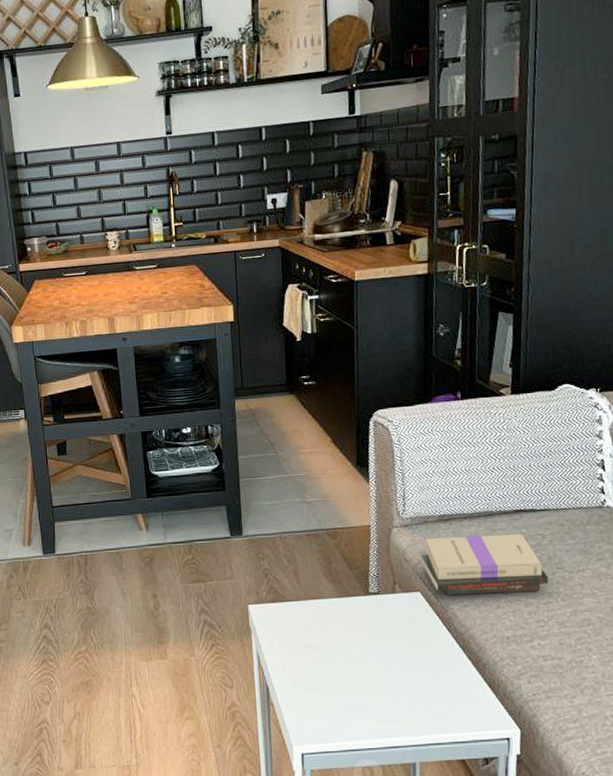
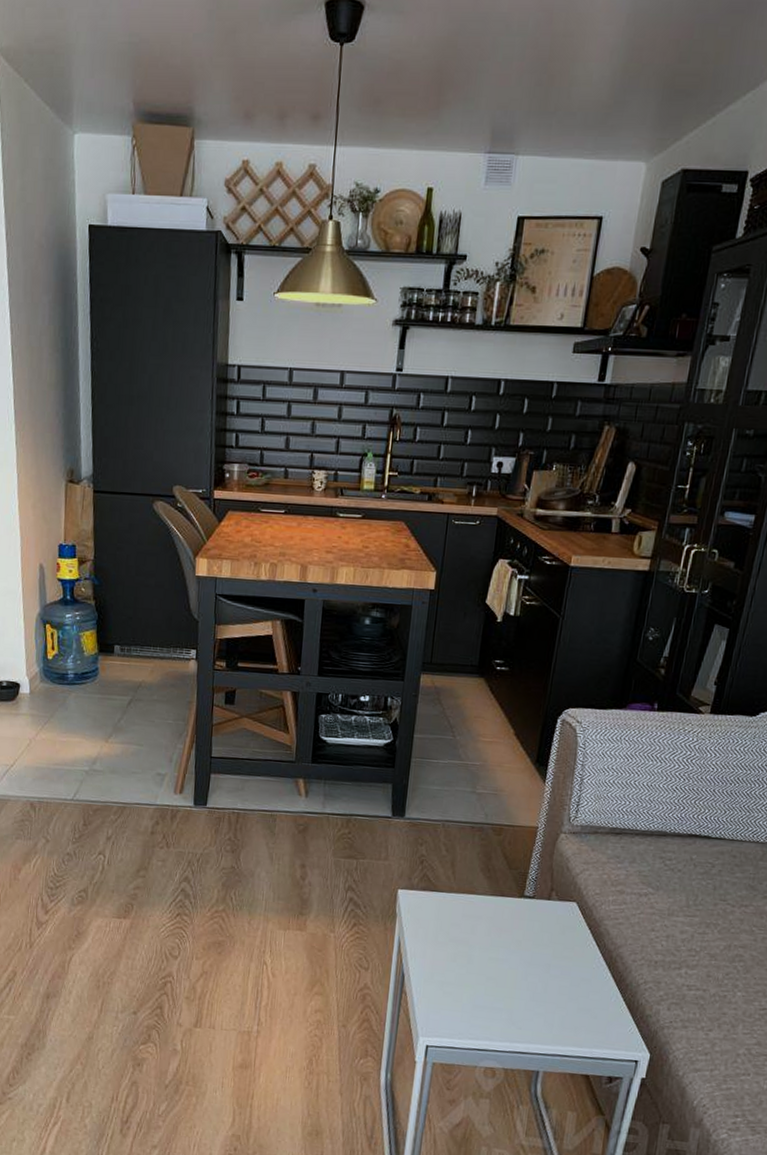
books: present [420,533,549,596] -> none [583,849,710,921]

